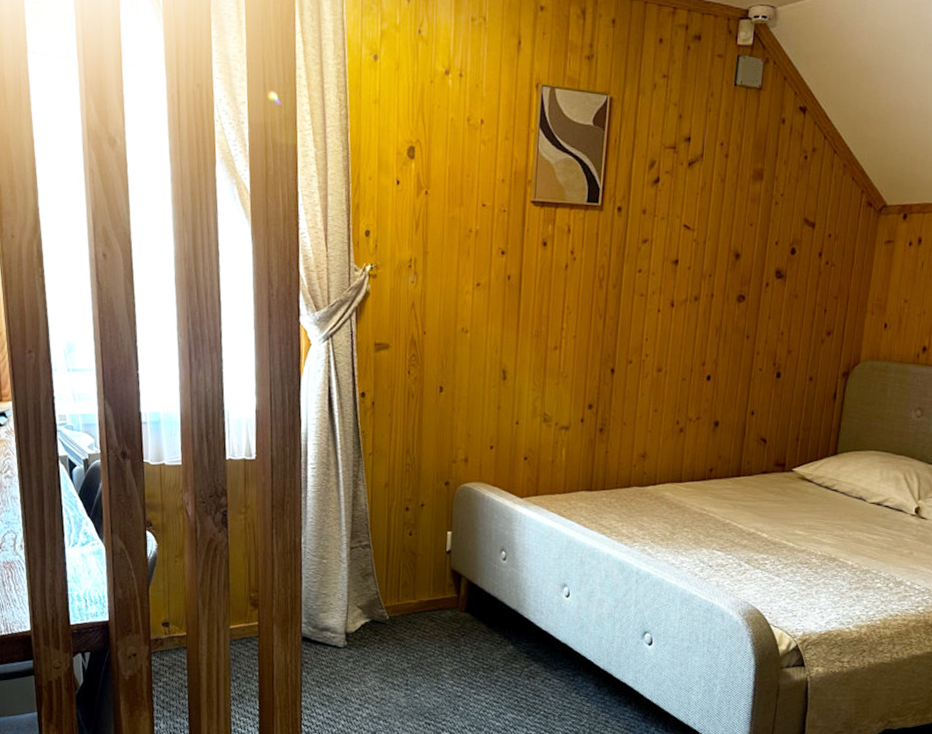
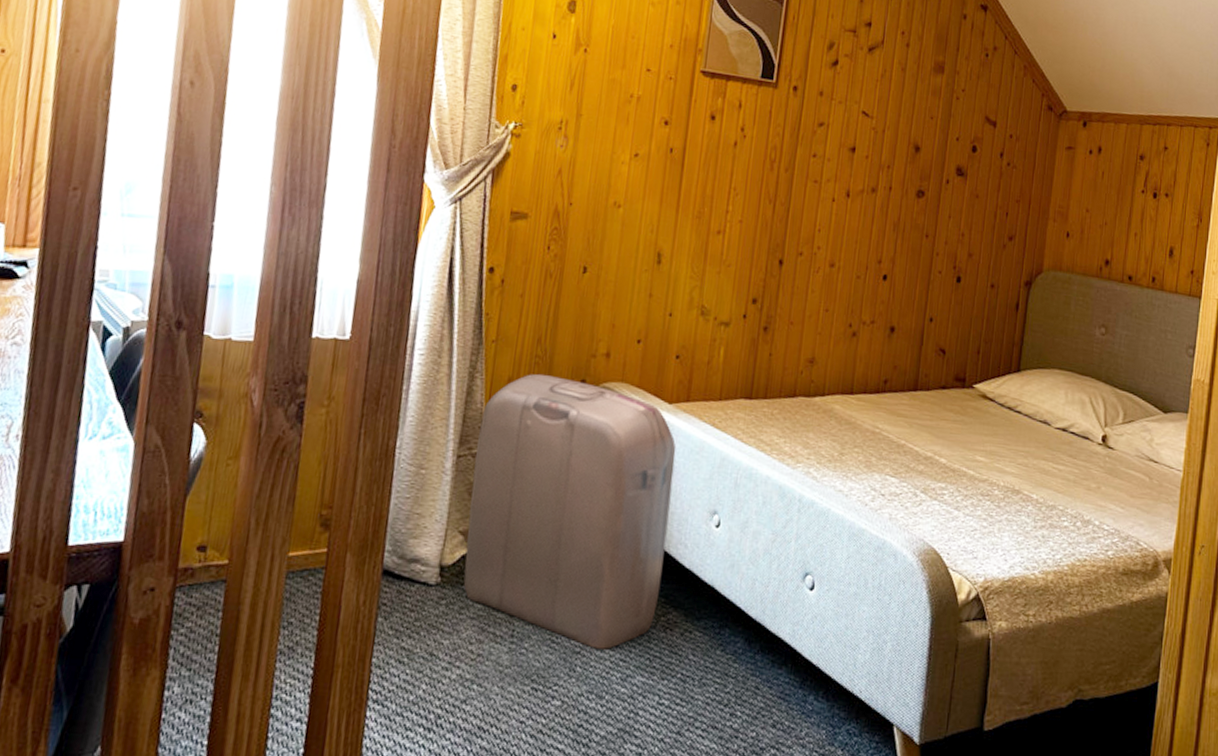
suitcase: none [364,479,529,694] -> present [463,374,676,650]

